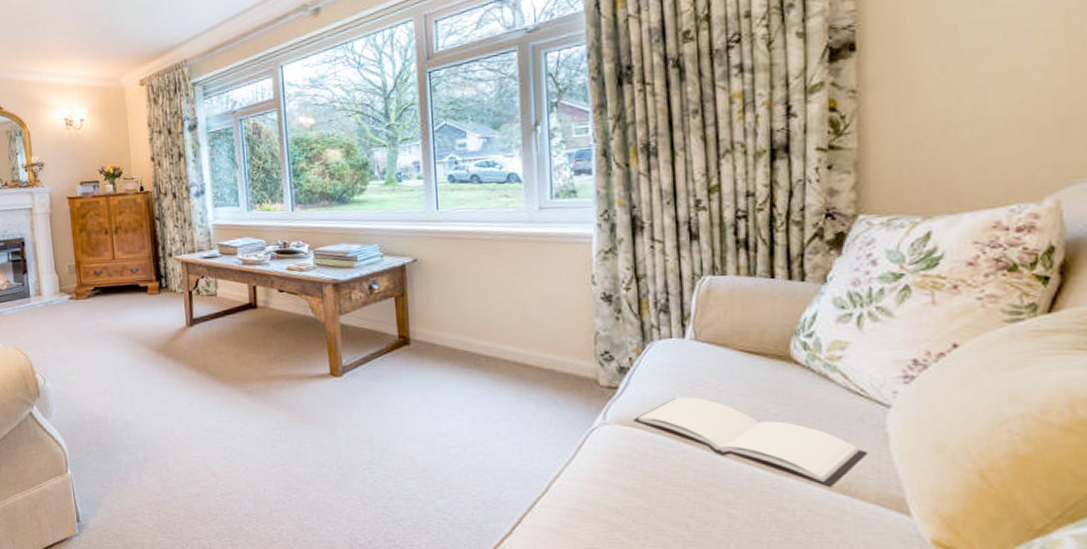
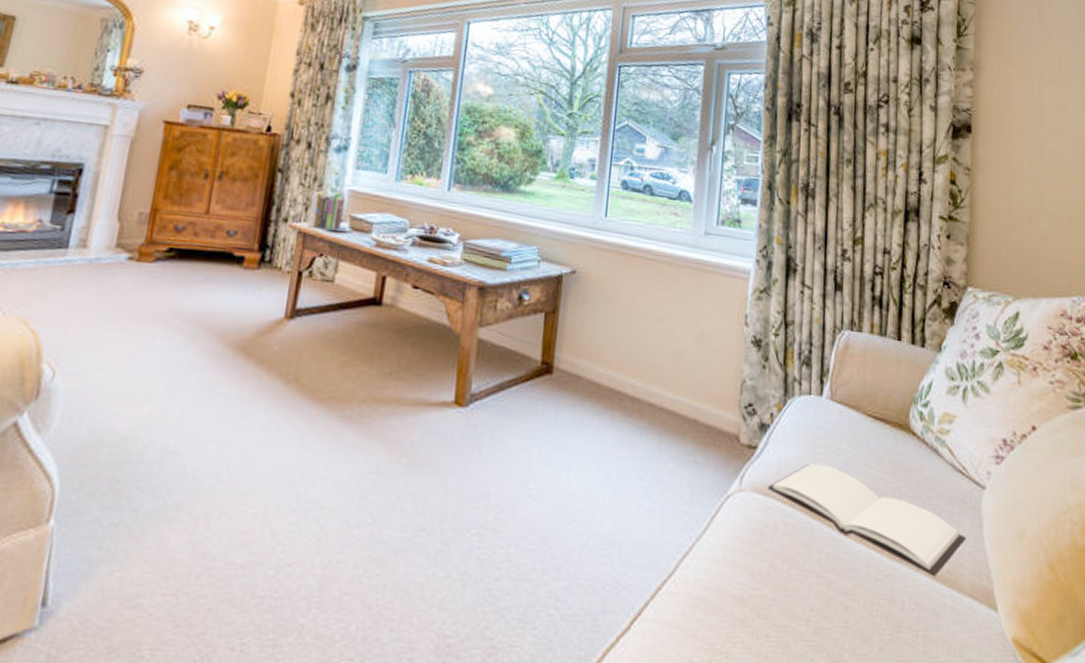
books: none [185,226,213,258] -> present [307,190,346,231]

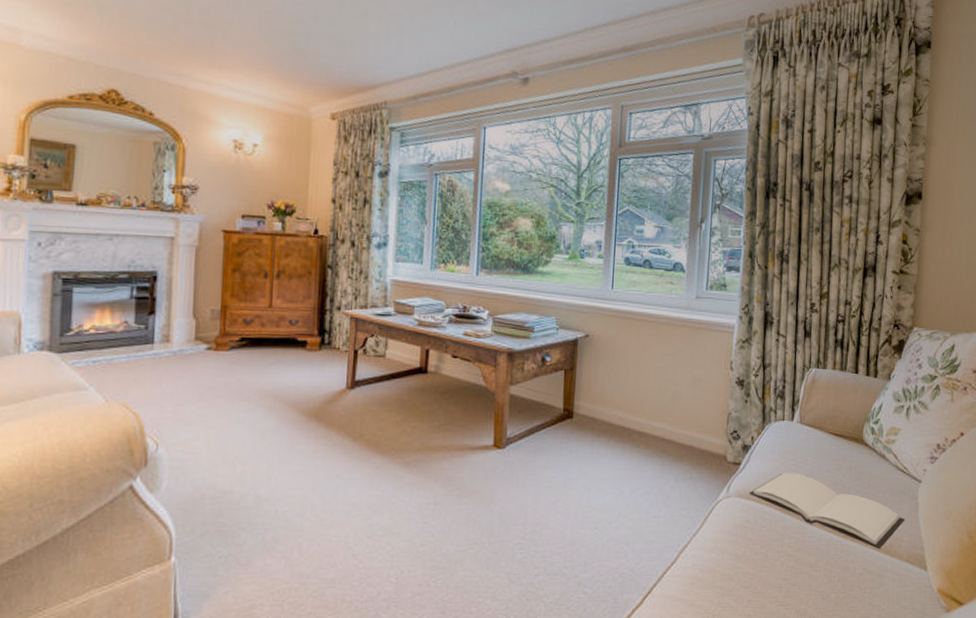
books: present [307,190,346,231] -> none [358,281,389,314]

